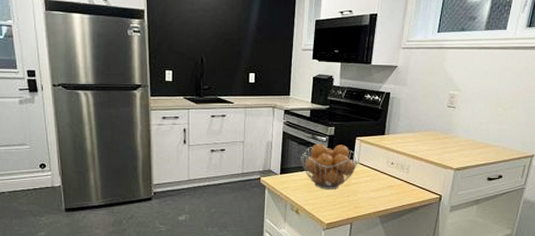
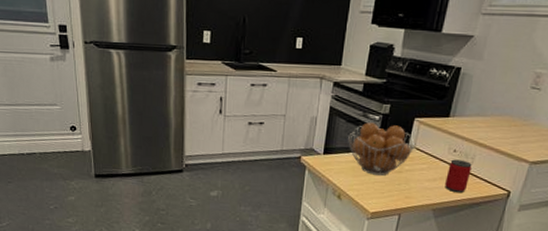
beverage can: none [387,171,408,200] -> present [445,159,472,193]

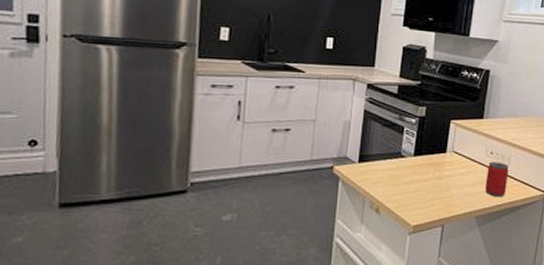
fruit basket: present [348,122,415,176] -> none [385,126,453,183]

